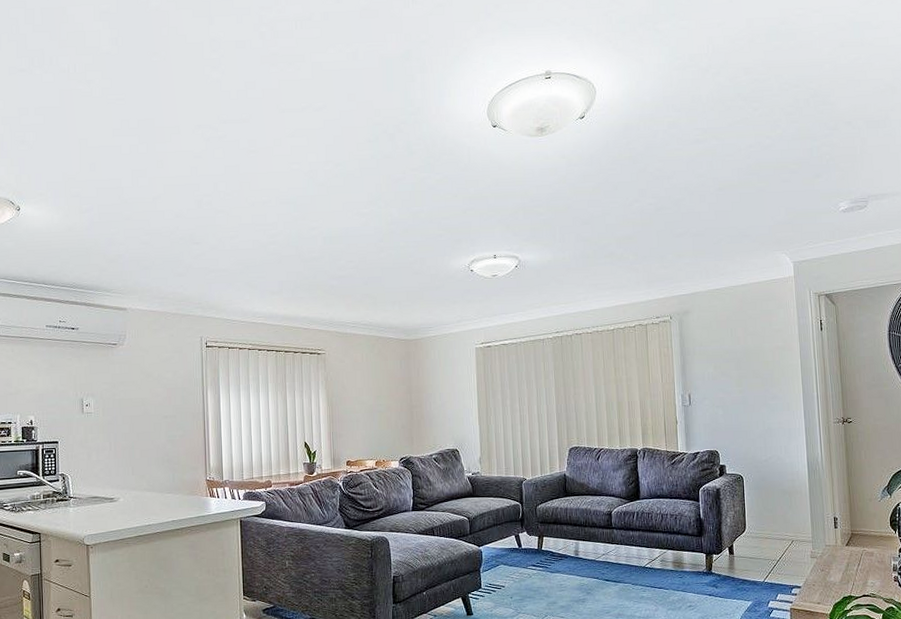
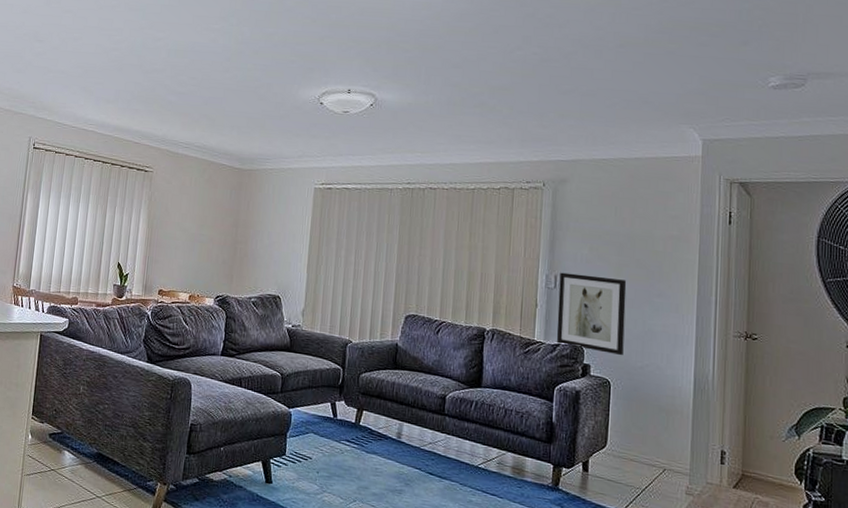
wall art: none [692,389,750,454] -> present [556,272,627,356]

